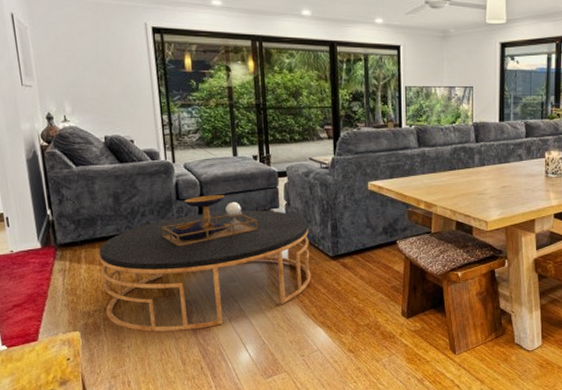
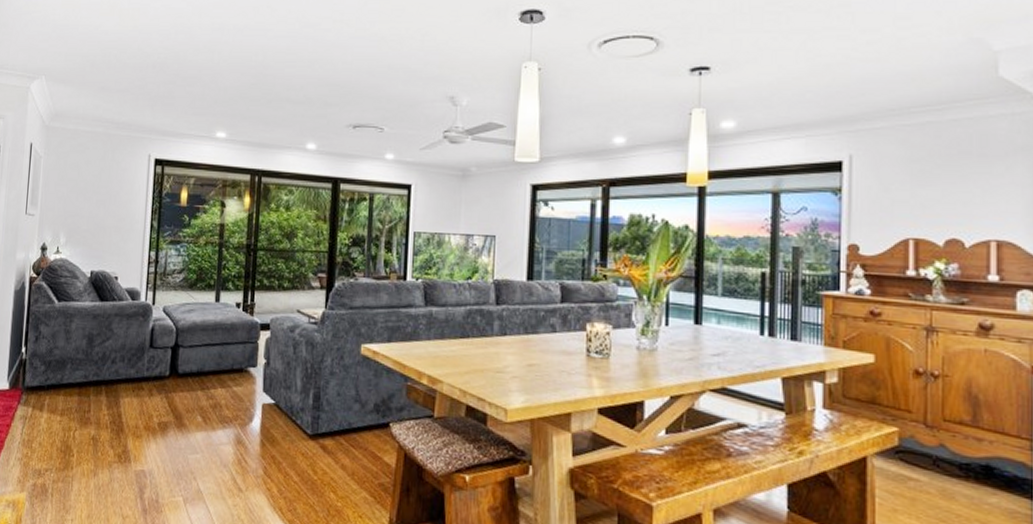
coffee table: present [99,194,311,332] -> none [56,344,287,509]

